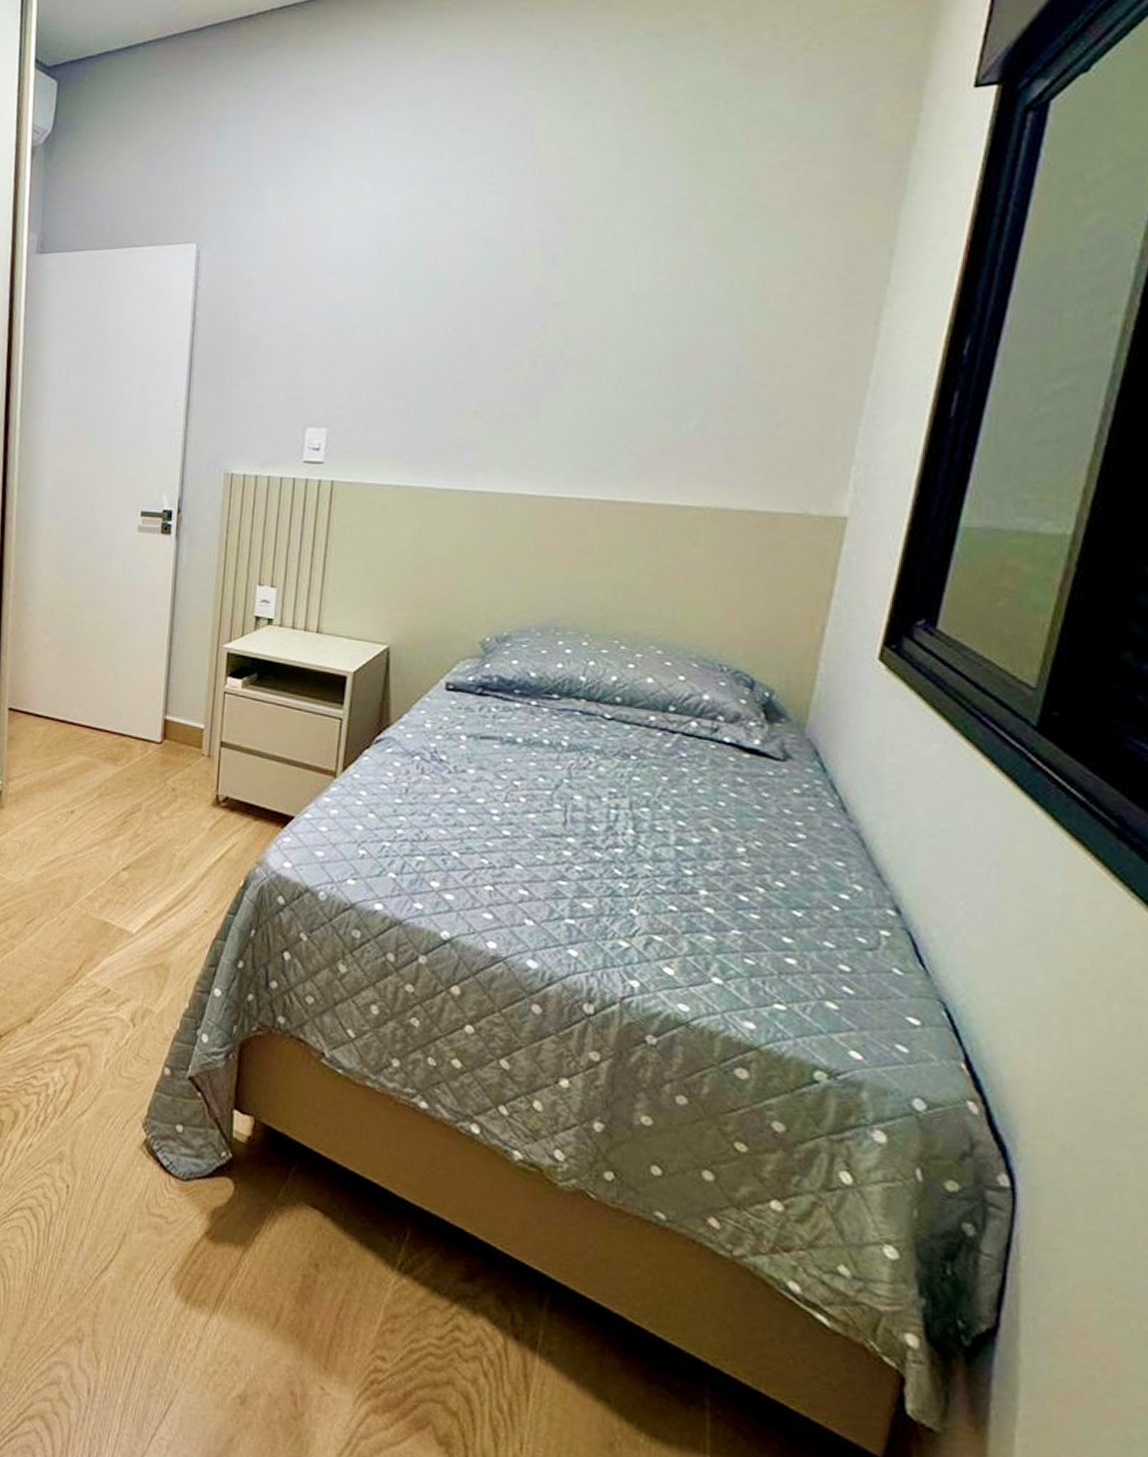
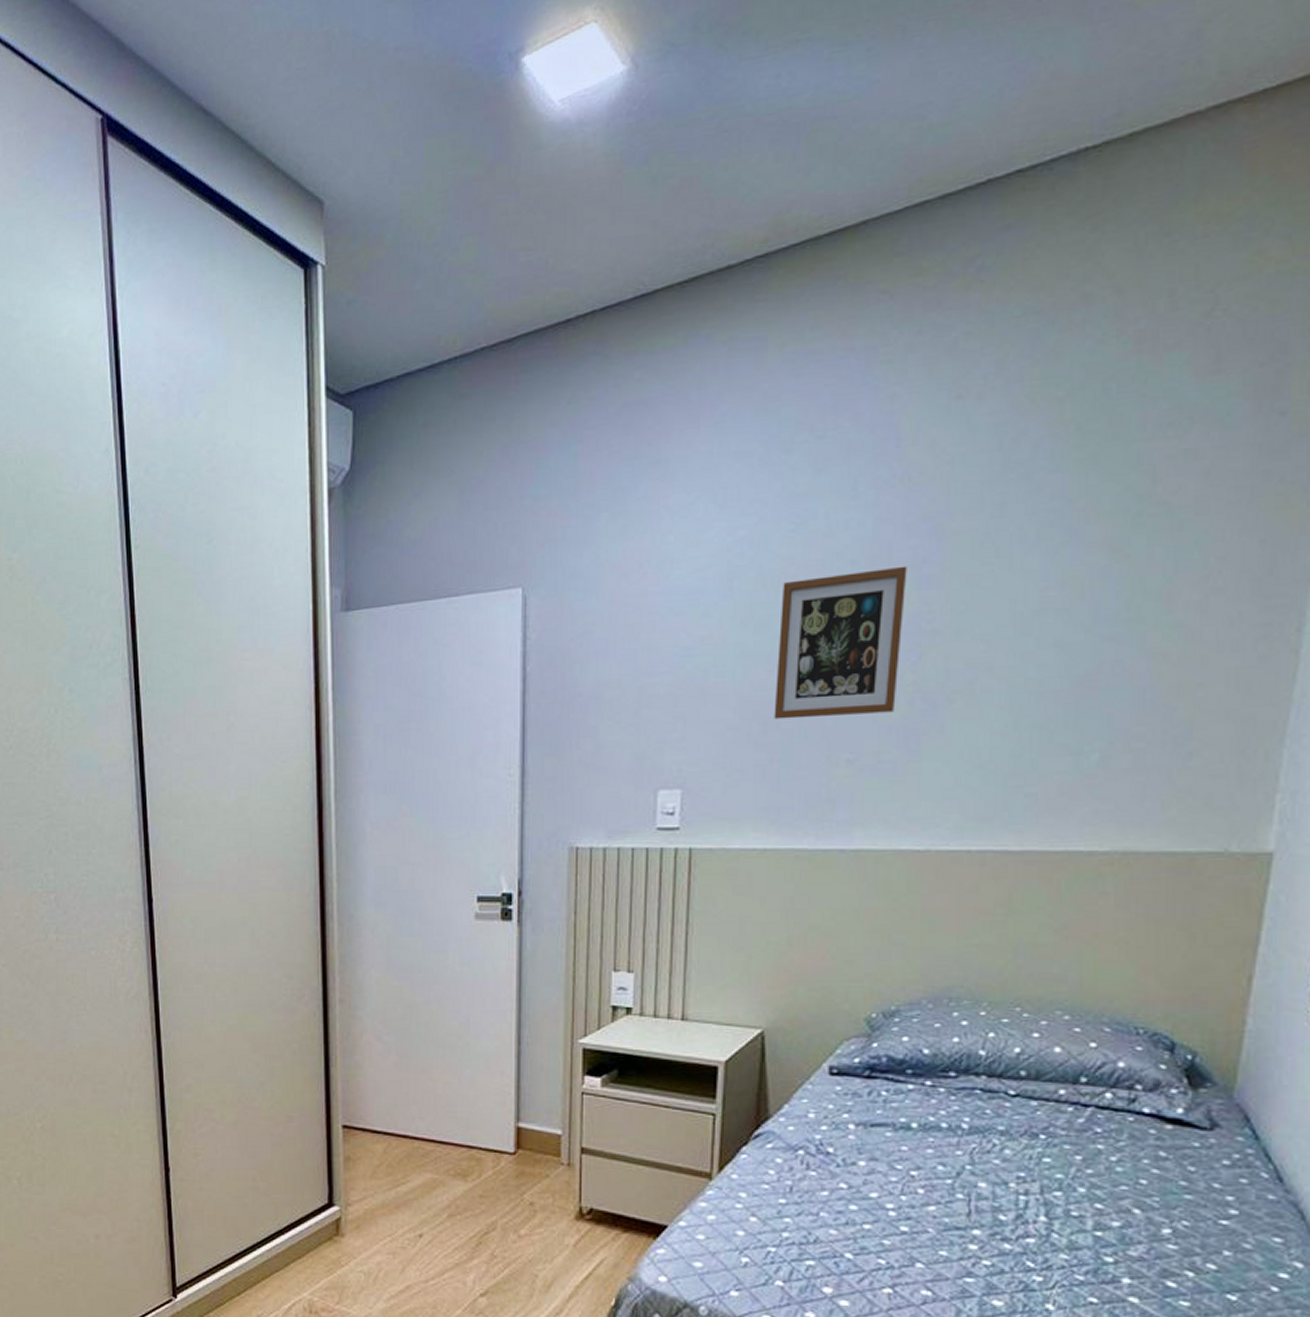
picture frame: none [412,246,535,373] -> present [774,565,907,720]

